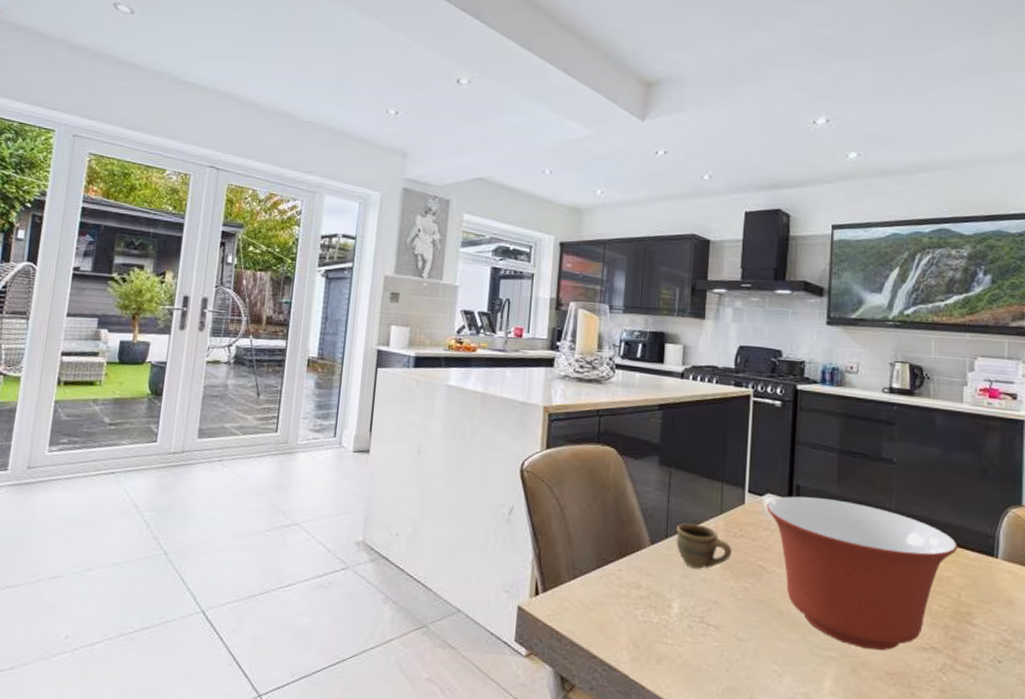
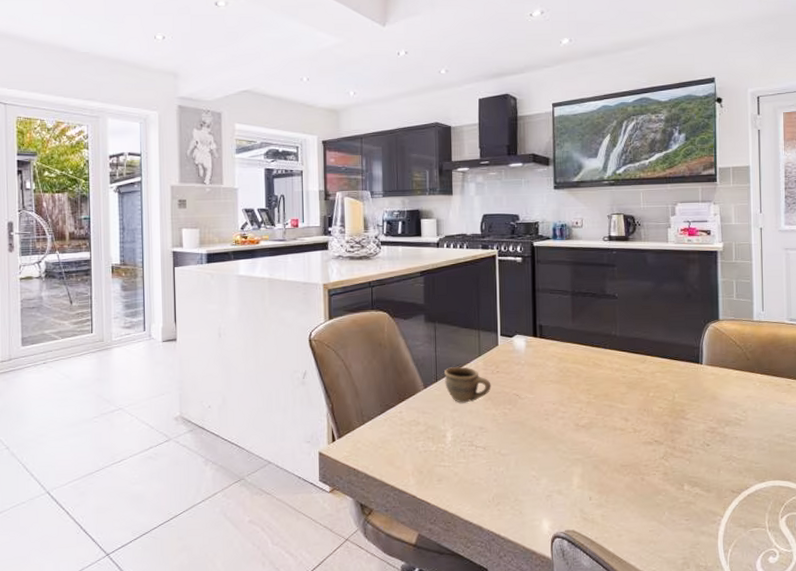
mixing bowl: present [766,496,959,651] -> none [516,333,672,449]

